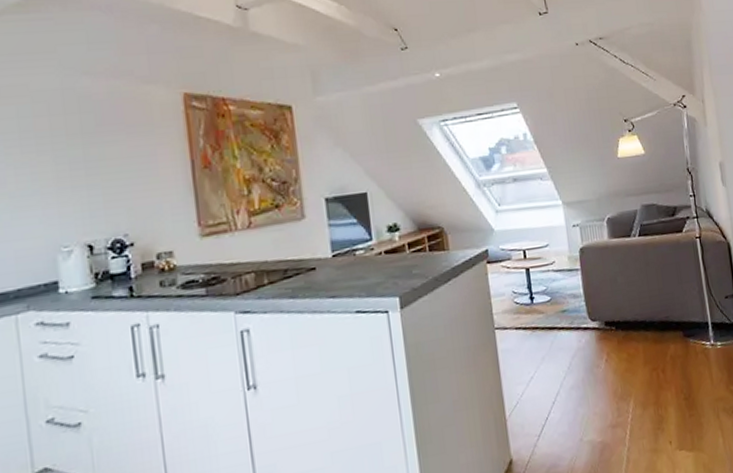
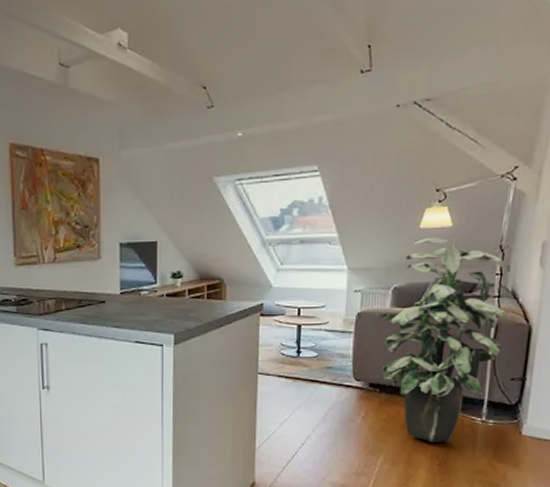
indoor plant: none [596,164,710,376] -> present [375,237,511,442]

